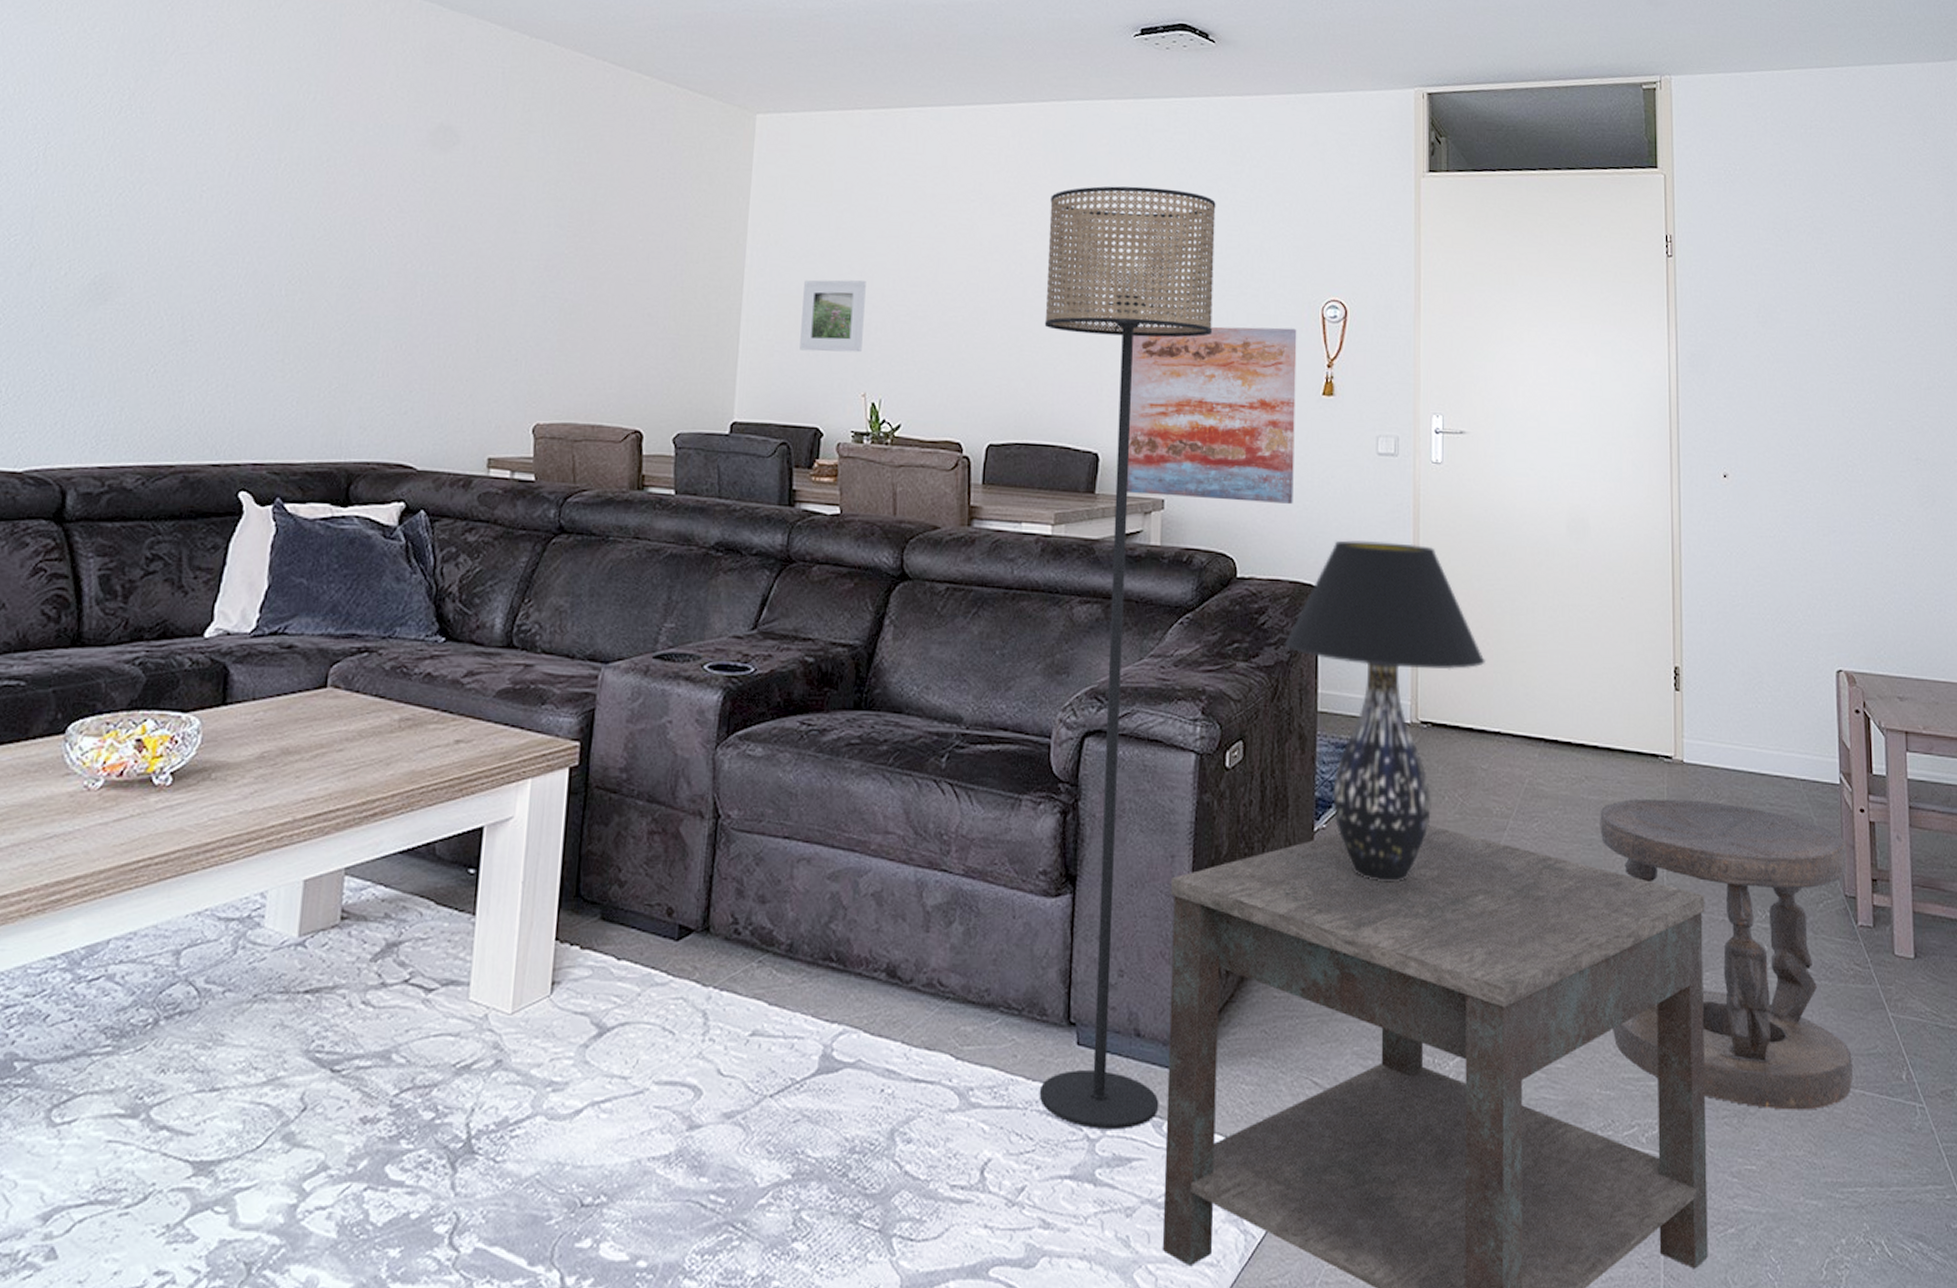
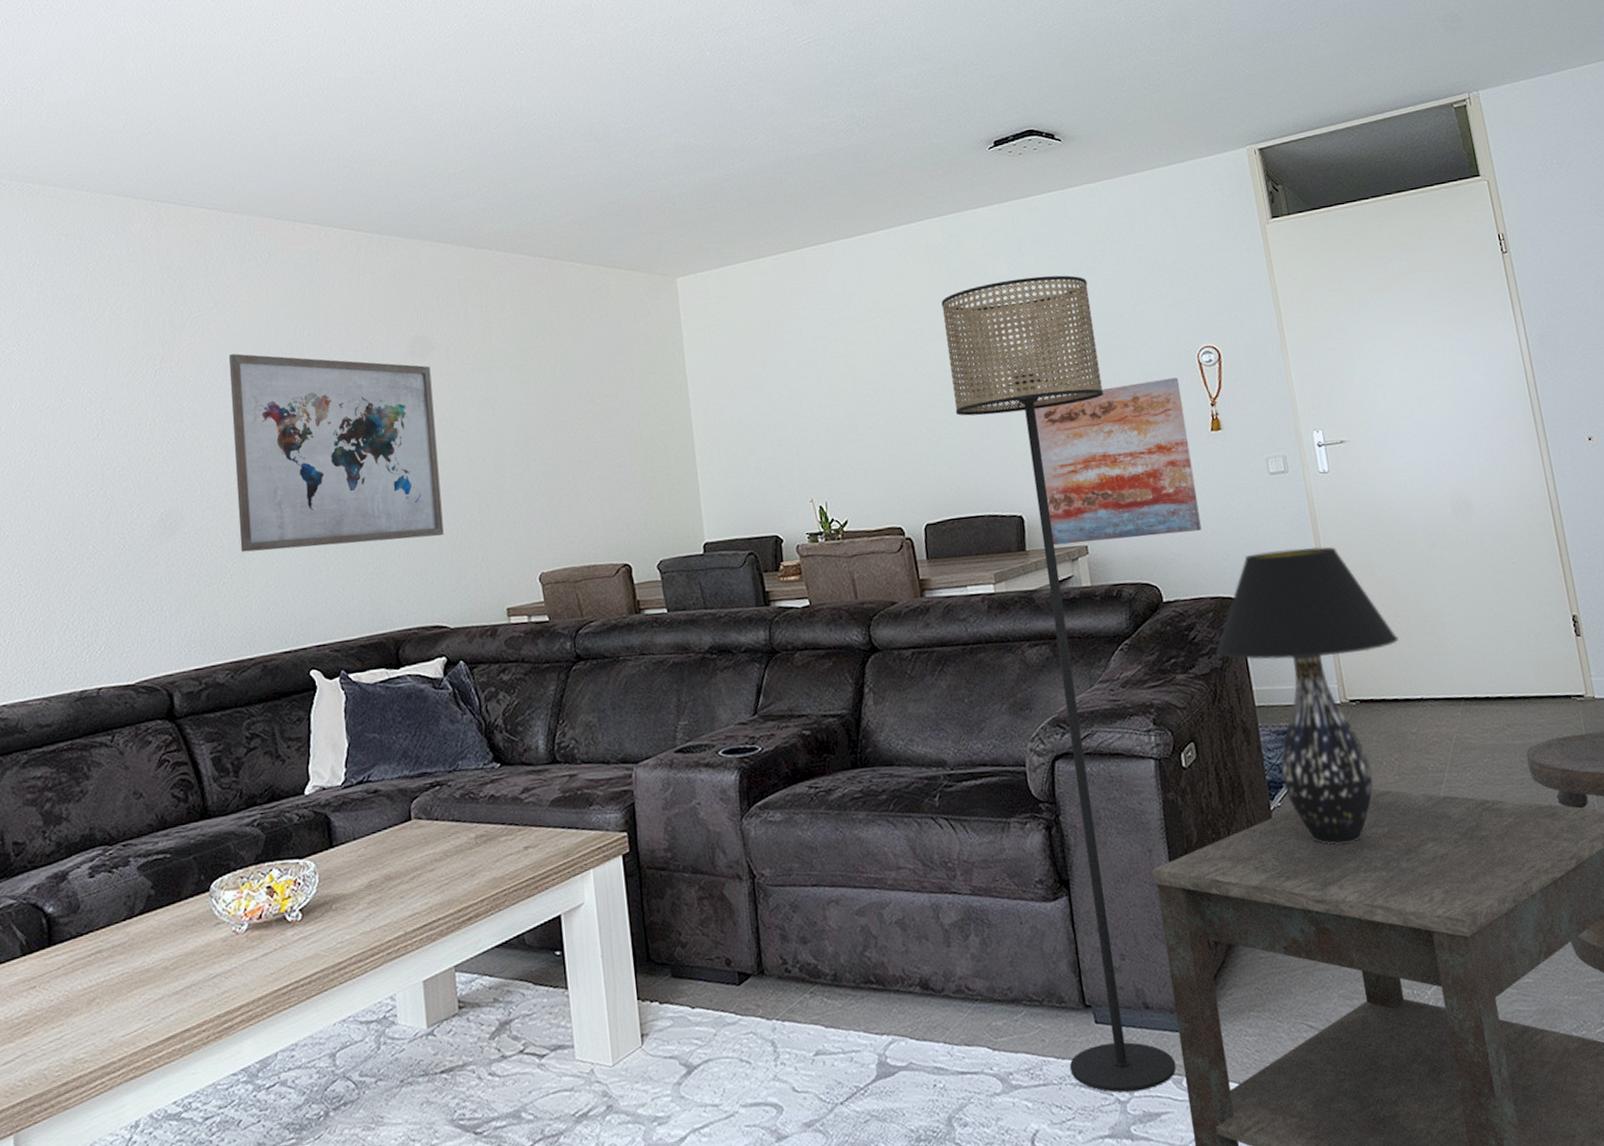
wall art: none [183,104,451,361] -> present [228,353,444,552]
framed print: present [800,279,866,353] -> none [743,403,803,472]

